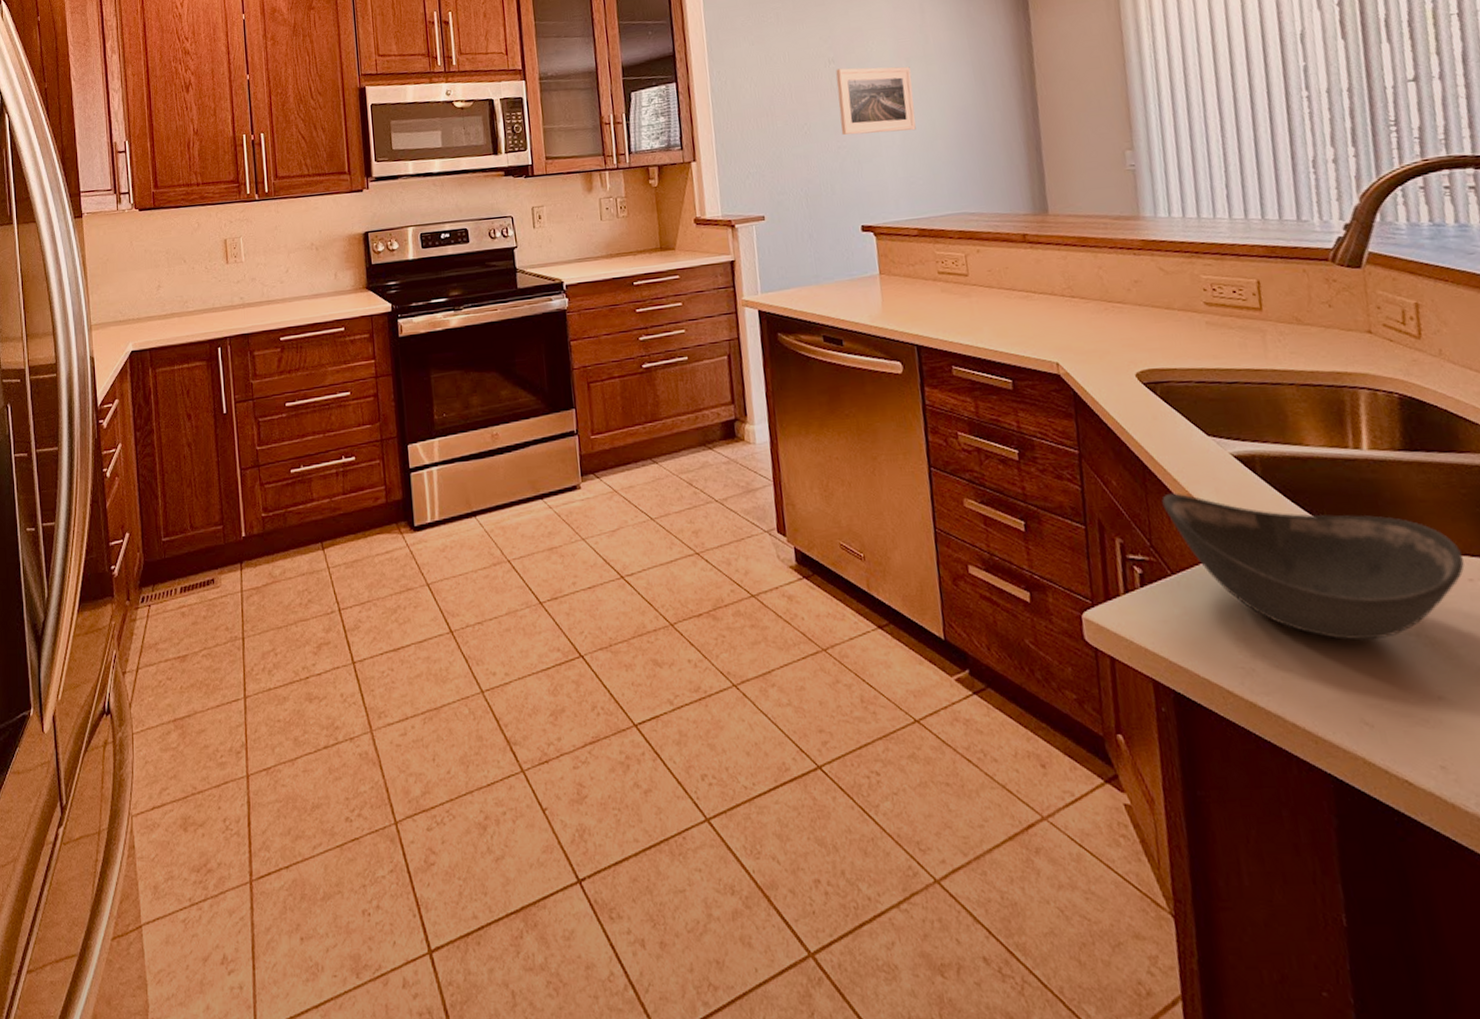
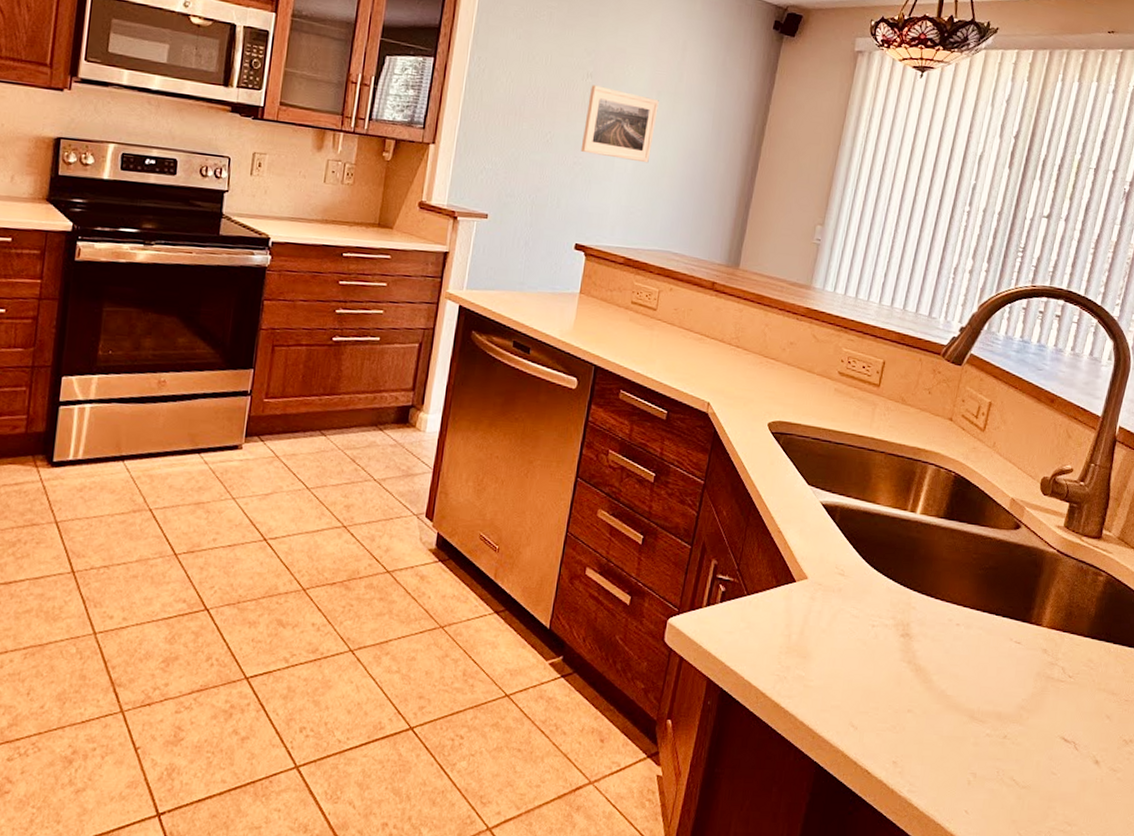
bowl: present [1161,493,1465,641] -> none [757,528,959,663]

